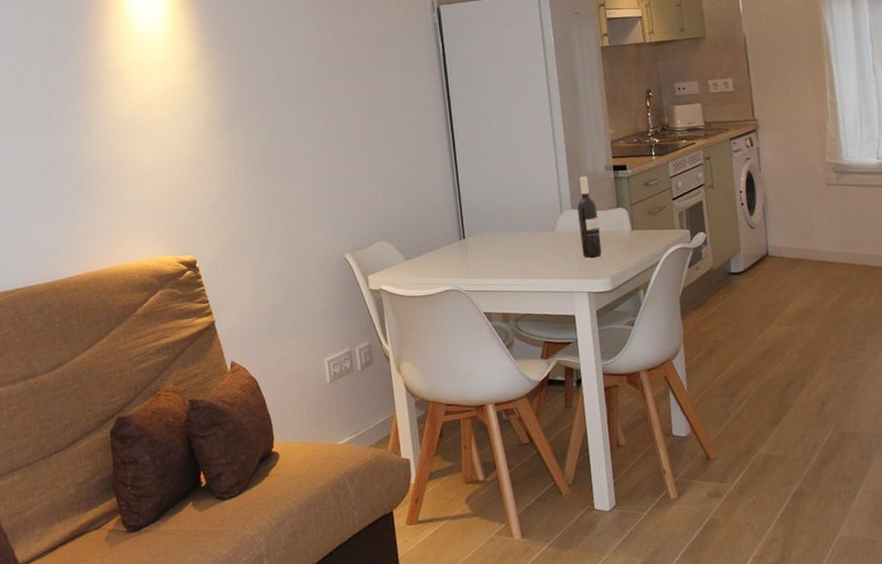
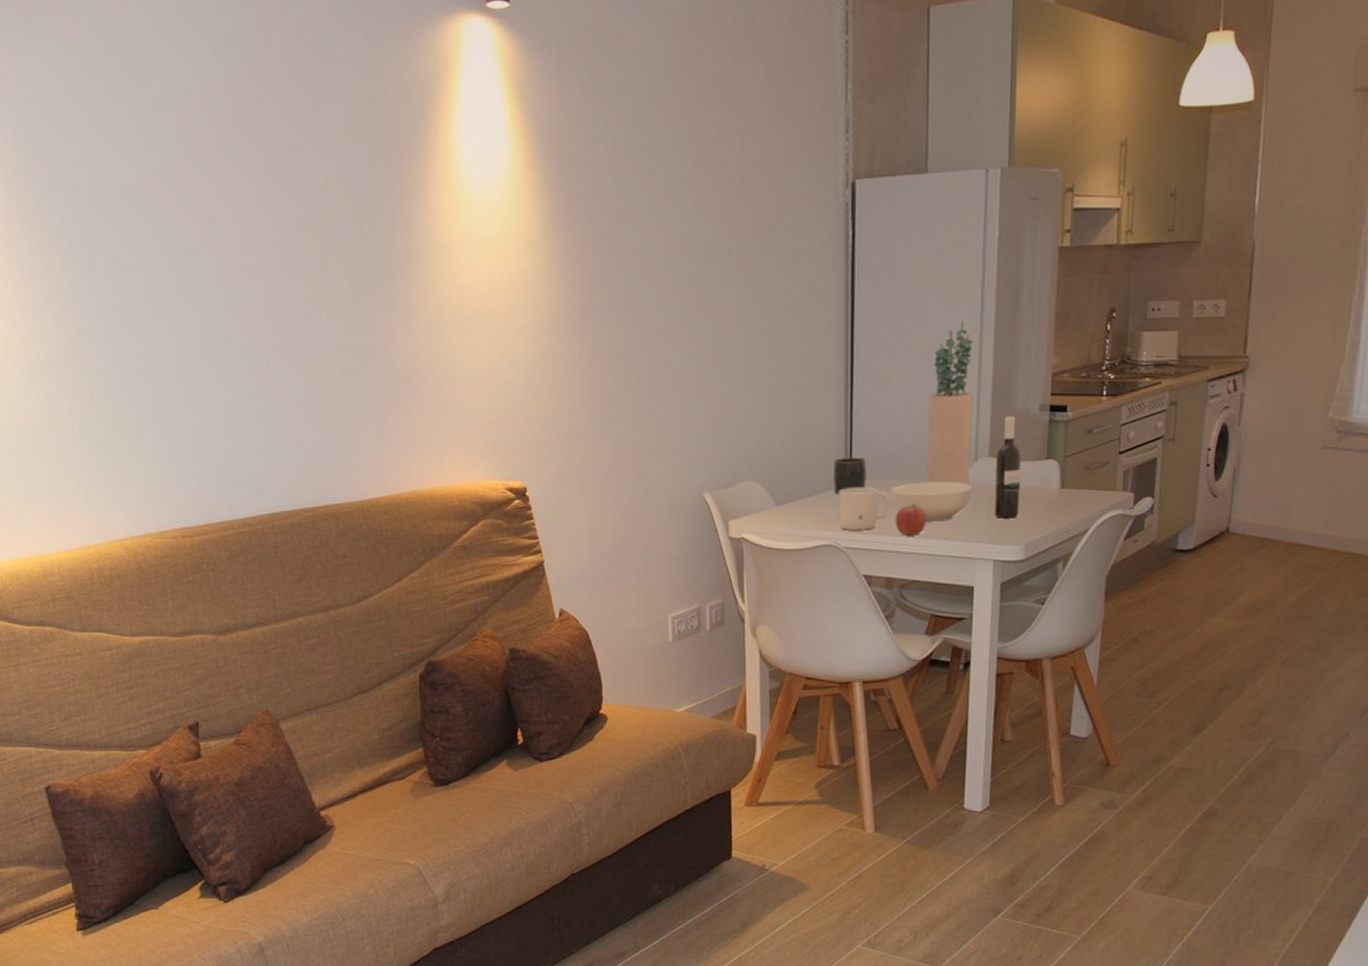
mug: none [449,216,477,248] -> present [833,457,867,495]
mug: none [455,239,499,277] -> present [838,486,891,530]
bowl: none [496,231,563,265] -> present [890,482,974,522]
fruit: none [503,250,529,278] -> present [895,503,926,536]
vase: none [517,105,559,233] -> present [926,320,973,486]

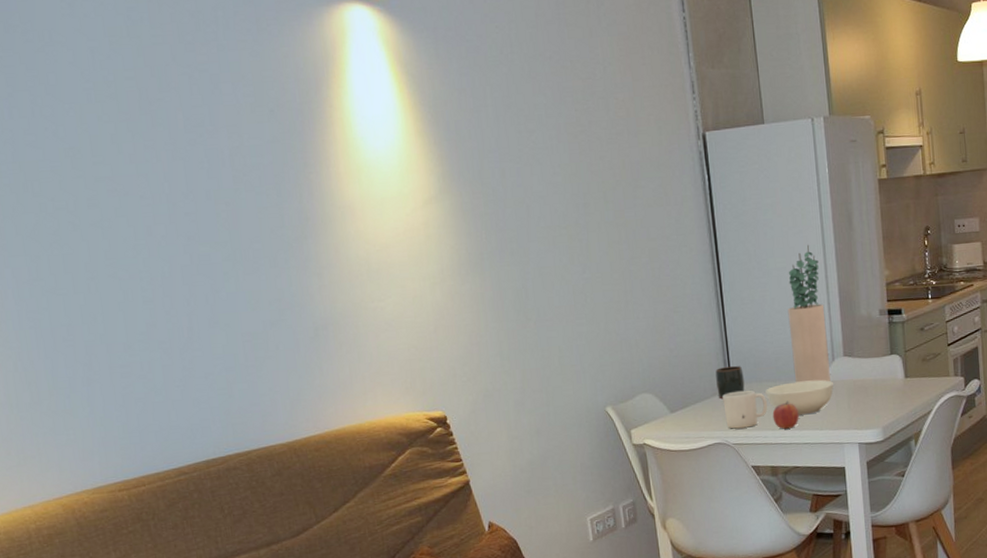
wine bottle: present [994,416,1022,518] -> none [850,321,874,408]

